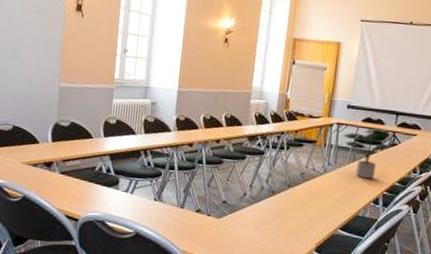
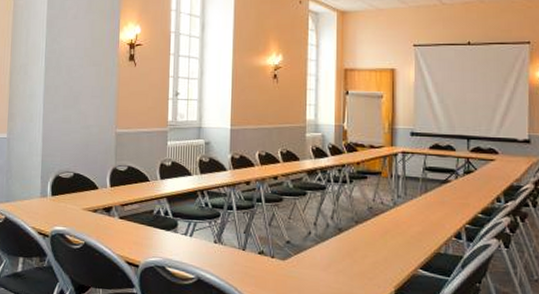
potted plant: present [341,128,394,178] -> none [408,155,469,210]

